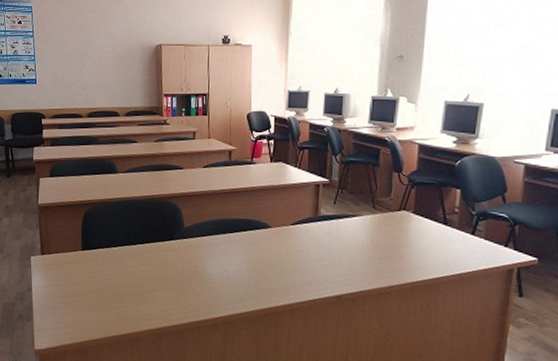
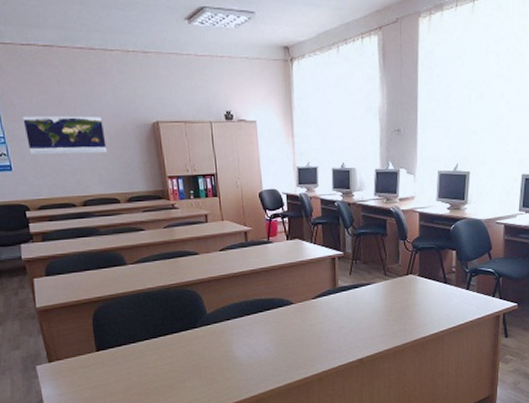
map: none [51,38,115,71] -> present [22,115,107,154]

